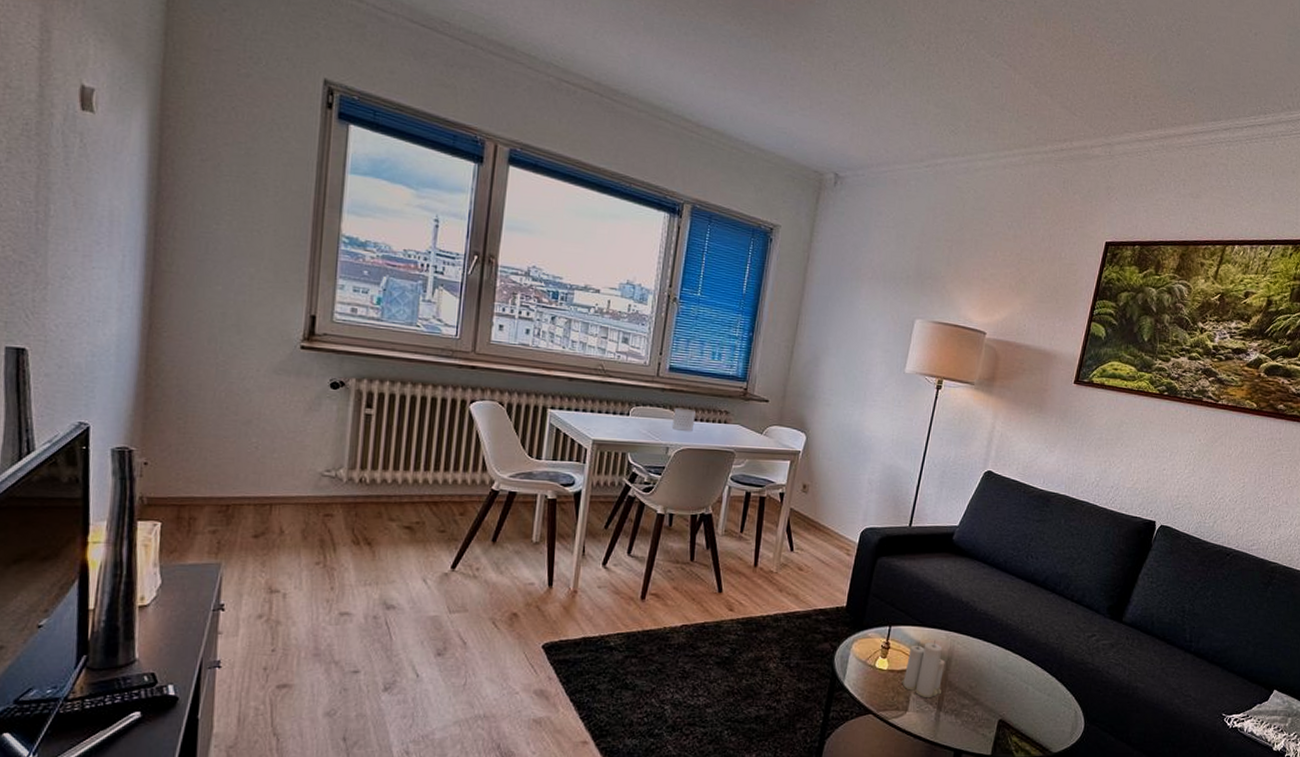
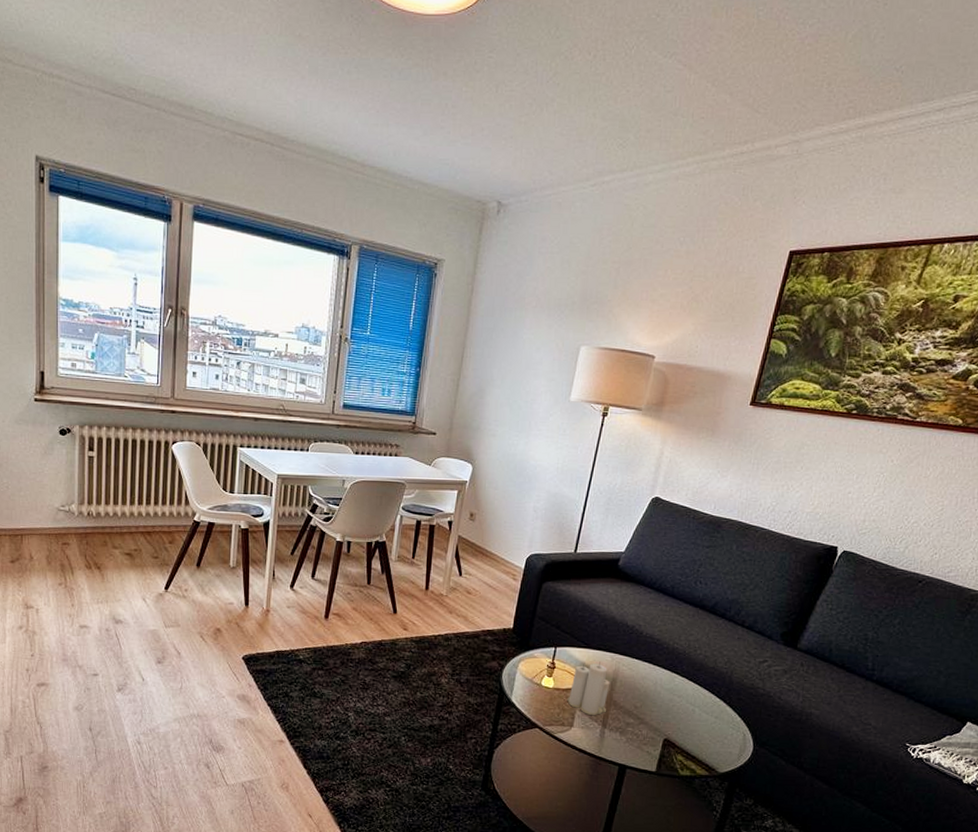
mug: present [673,407,697,432] -> none [348,442,369,465]

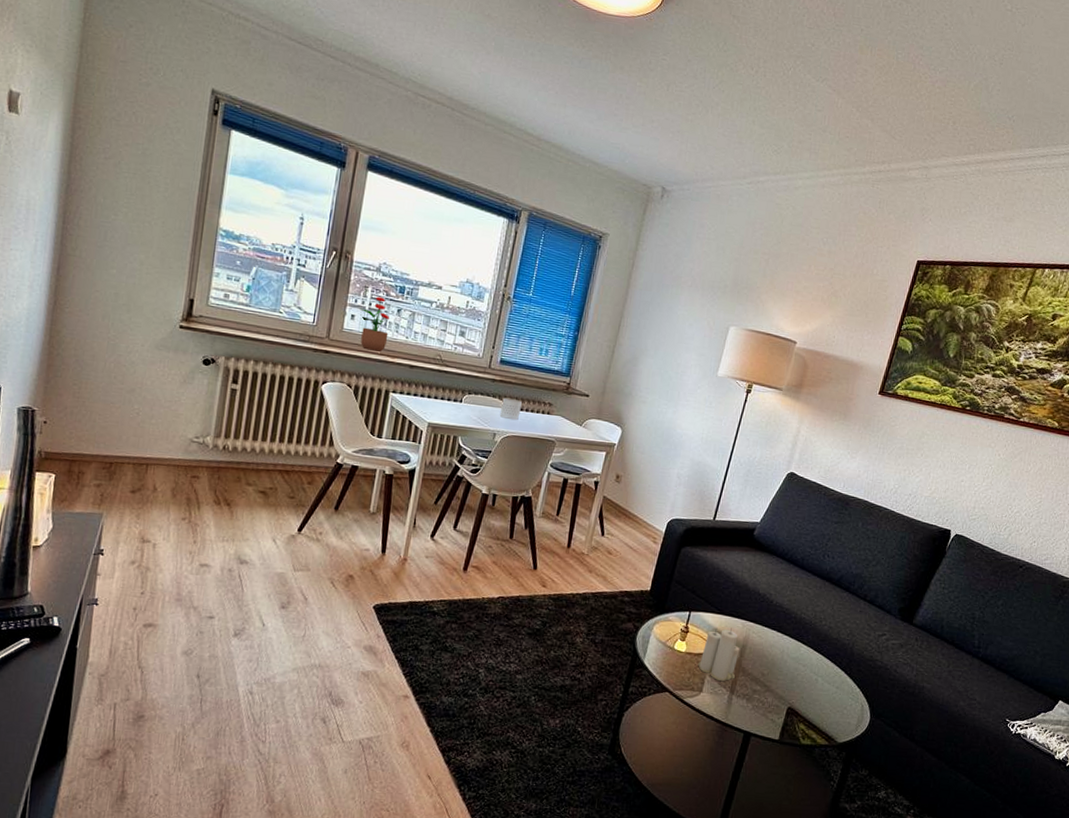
potted flower: none [200,351,231,408] -> present [359,296,390,353]
mug: none [348,442,369,465] -> present [500,397,523,421]

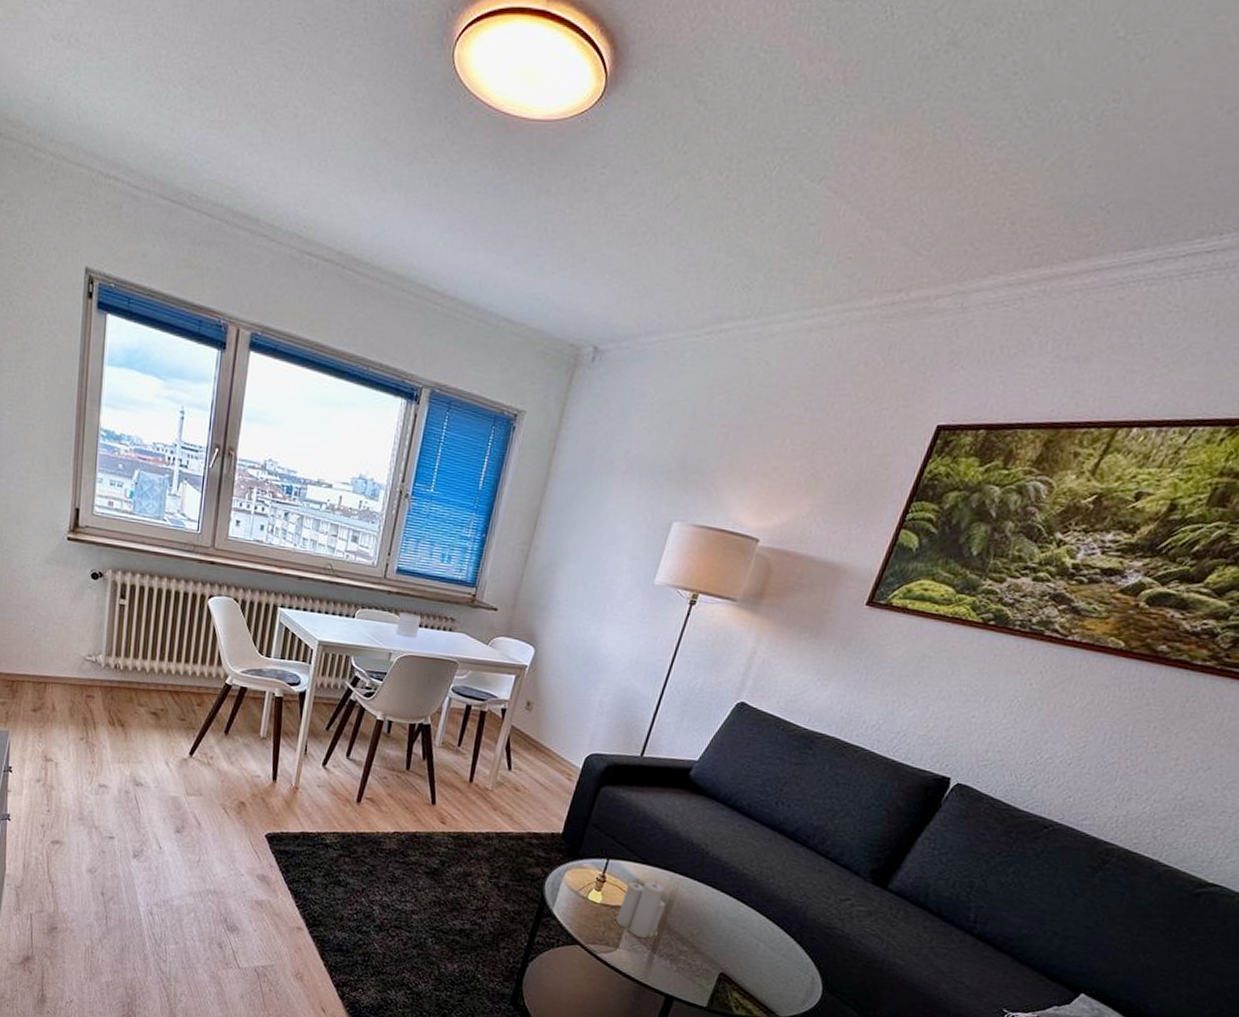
potted flower: present [359,296,390,353] -> none [245,499,277,563]

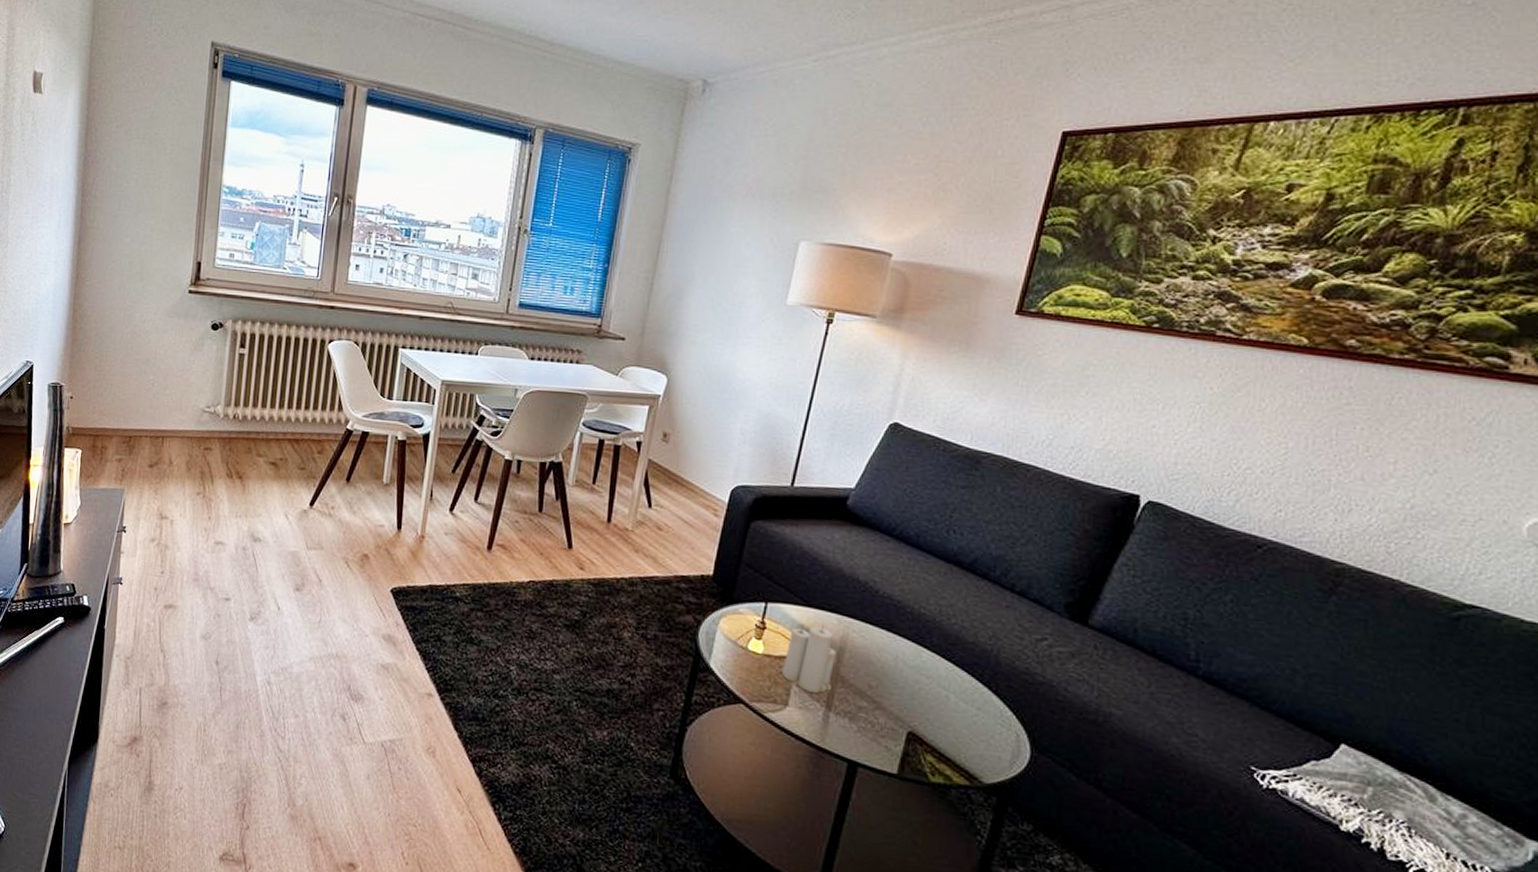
mug: present [397,612,422,639] -> none [522,346,547,373]

